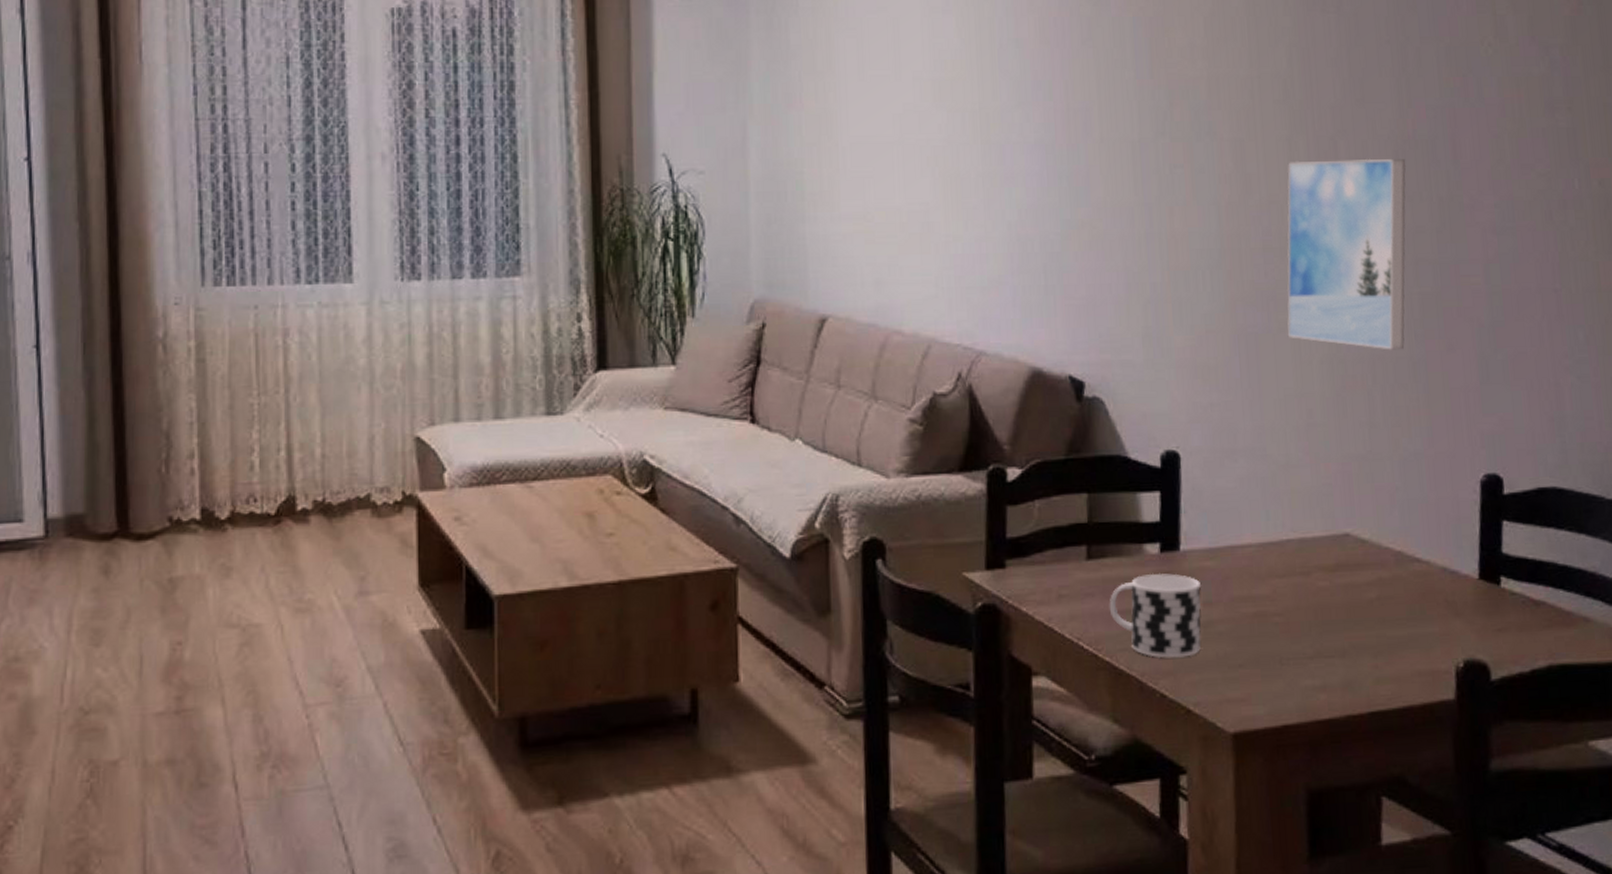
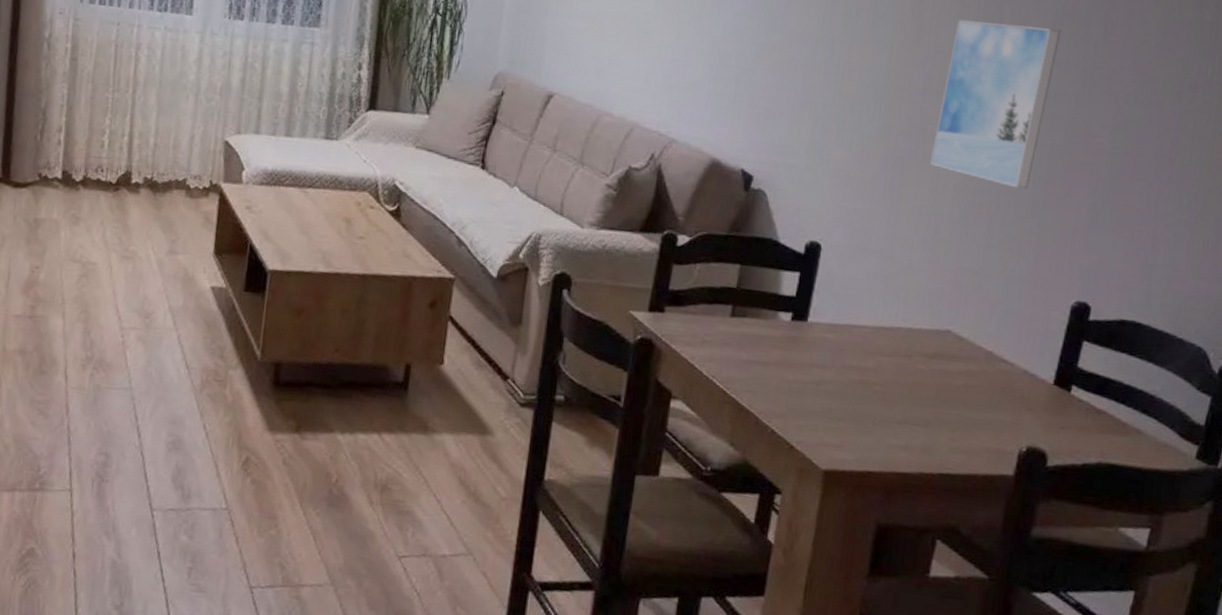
cup: present [1109,573,1202,658] -> none [742,335,821,405]

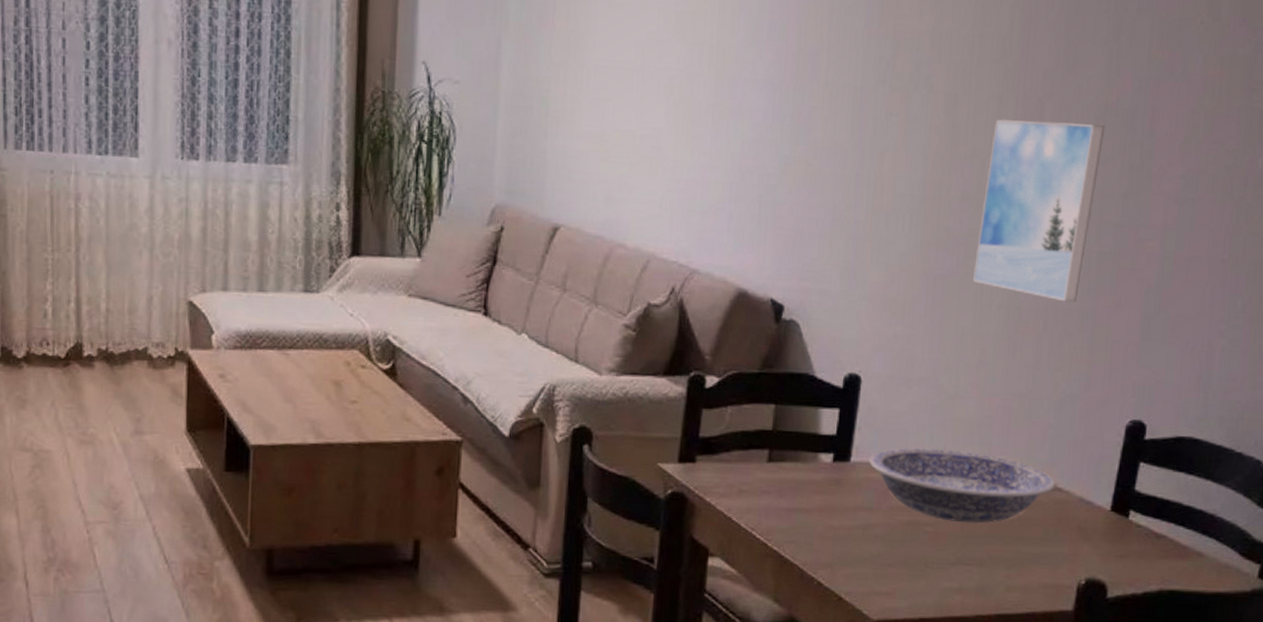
bowl: none [825,312,1001,388] -> present [869,447,1056,524]

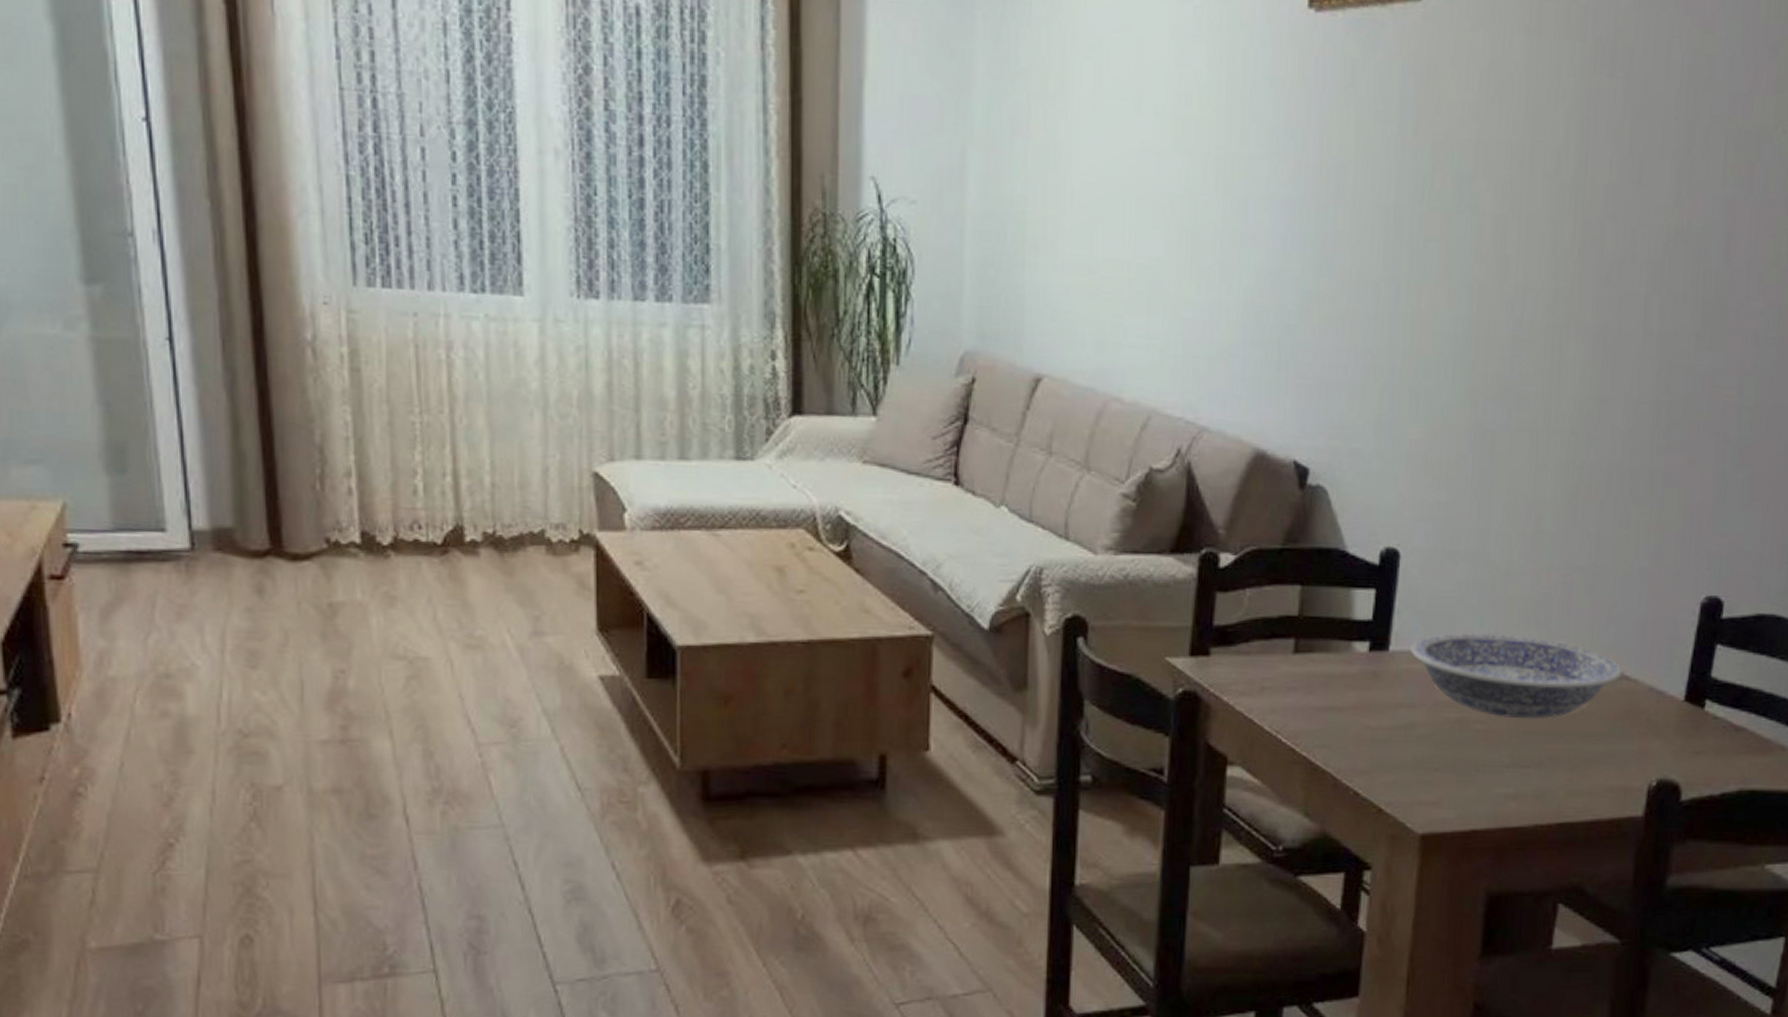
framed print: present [972,118,1105,303] -> none [1526,245,1675,461]

